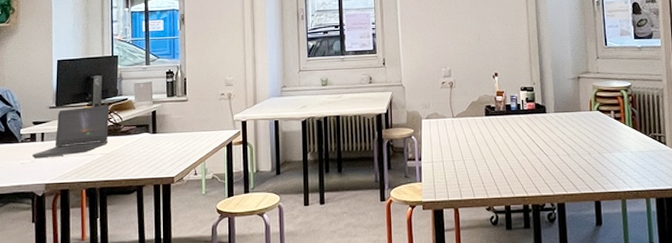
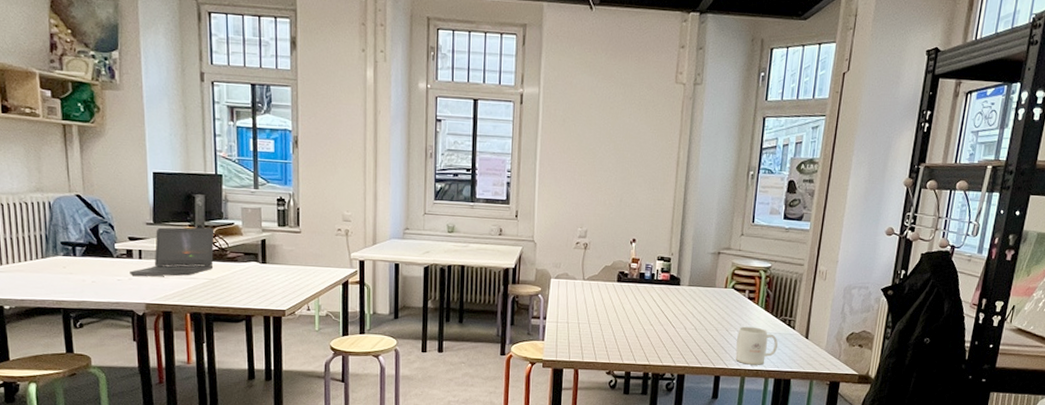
mug: none [610,146,653,186] -> present [735,326,778,365]

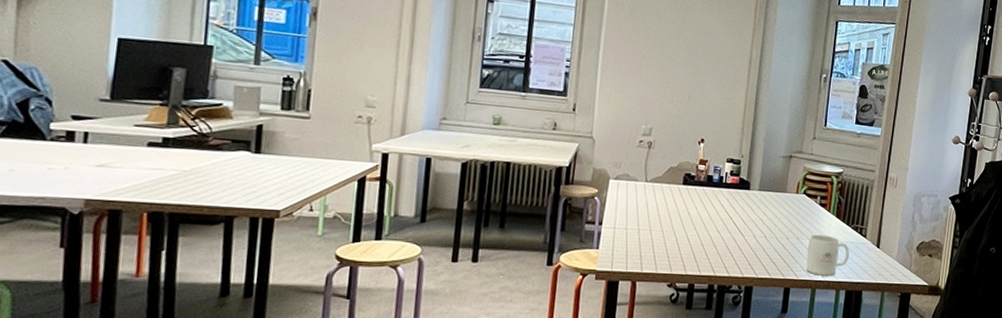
laptop computer: present [130,227,215,277] -> none [67,105,195,166]

